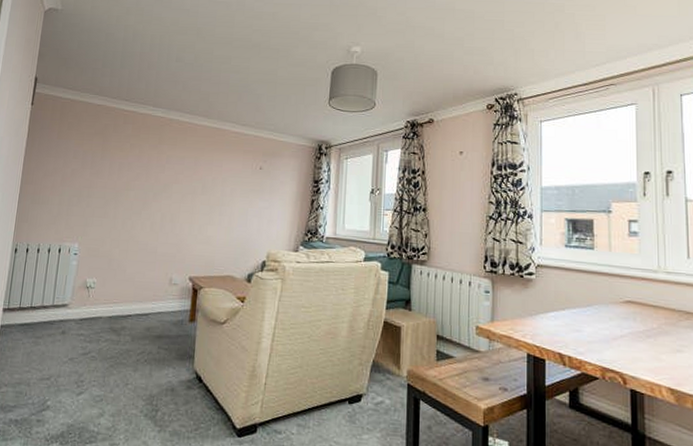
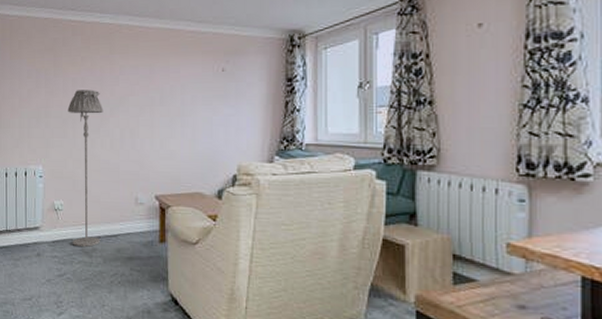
floor lamp: none [101,174,147,326] -> present [67,89,104,247]

